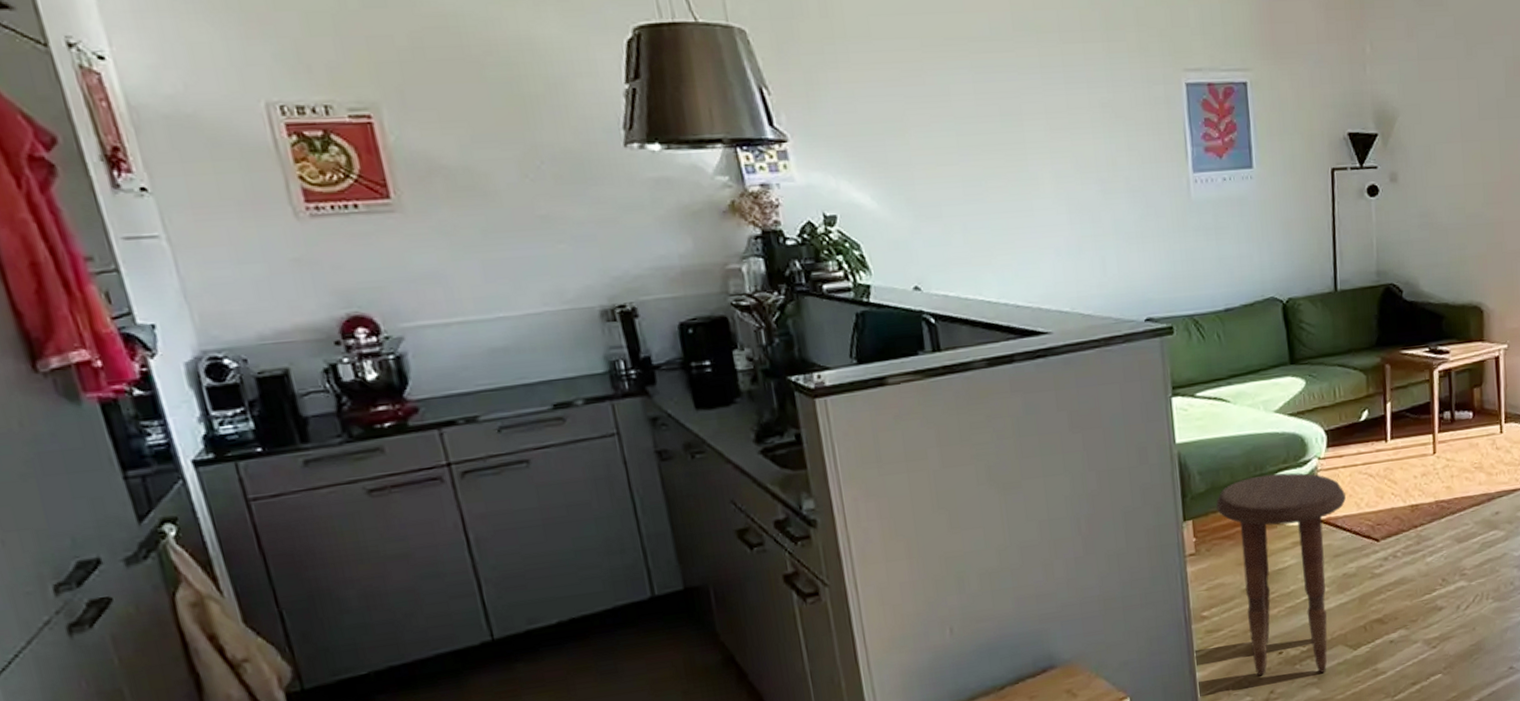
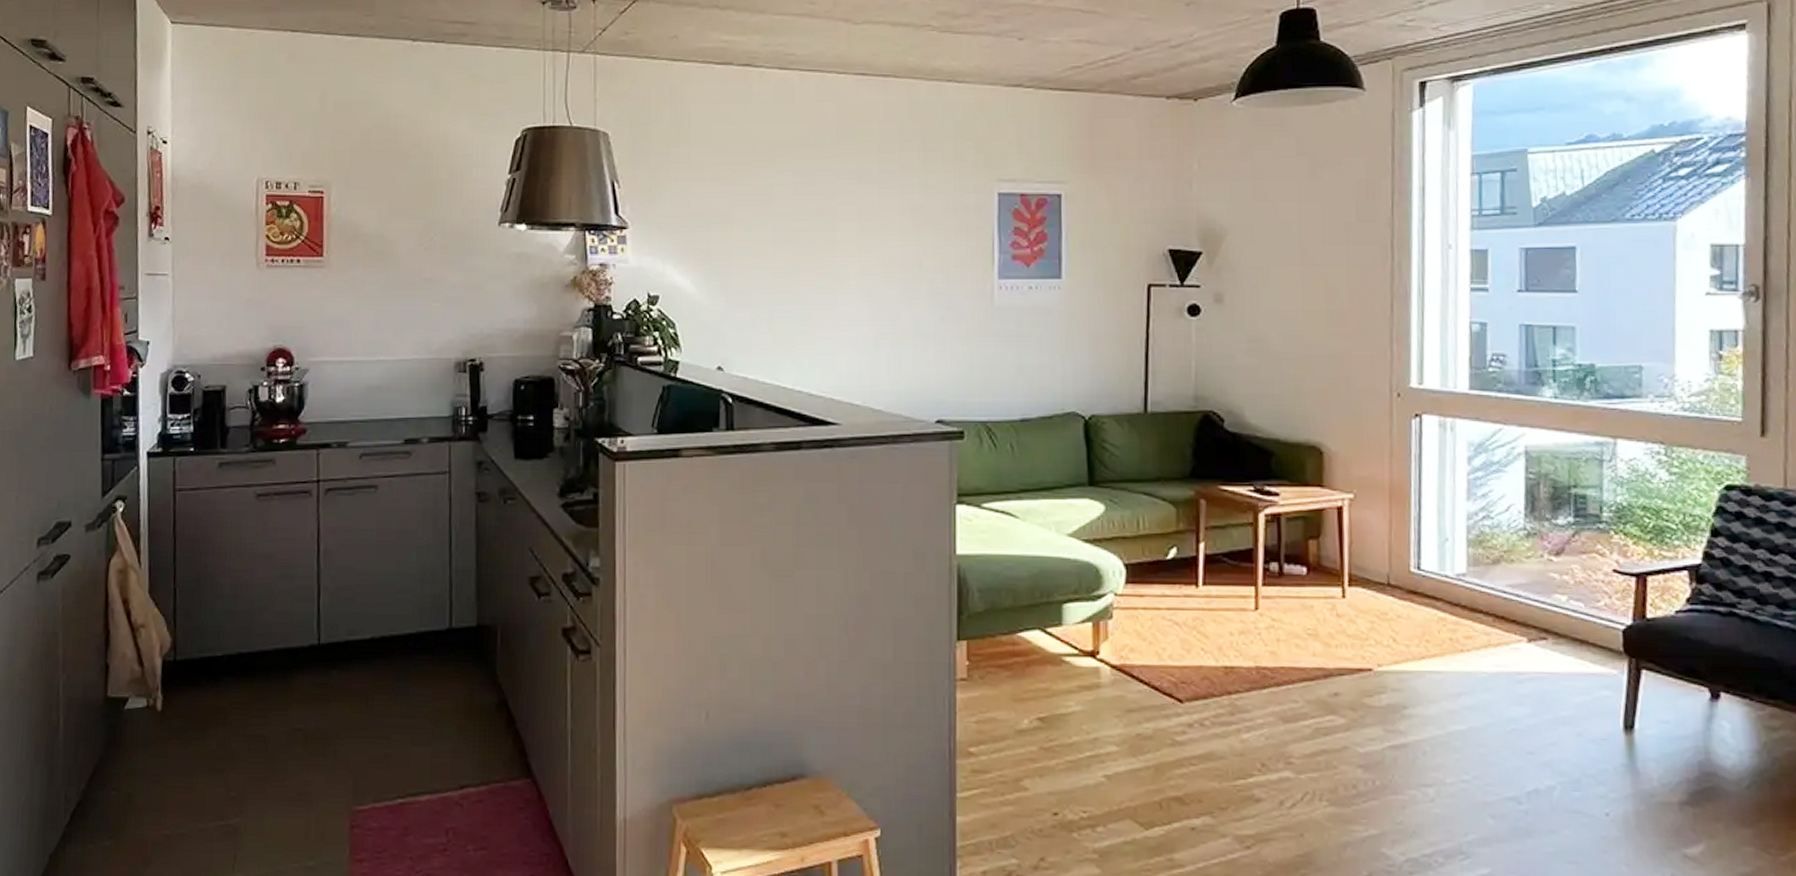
side table: present [1216,472,1346,676] -> none [995,603,1145,849]

